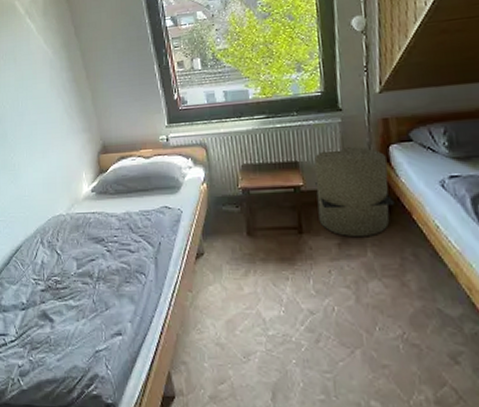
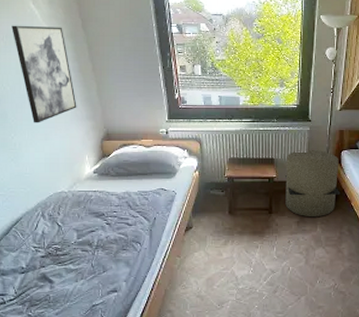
wall art: none [10,37,73,141] -> present [11,25,77,123]

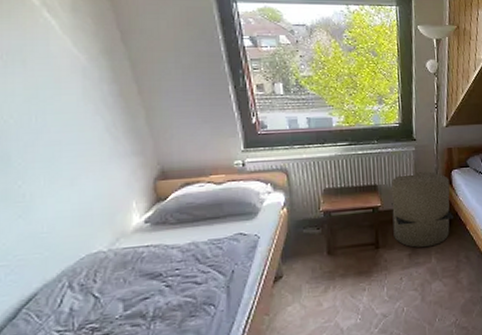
wall art: present [11,25,77,123] -> none [15,39,118,166]

